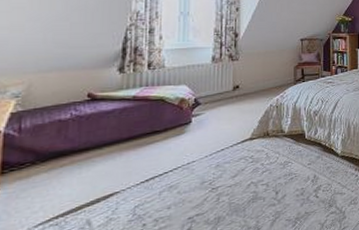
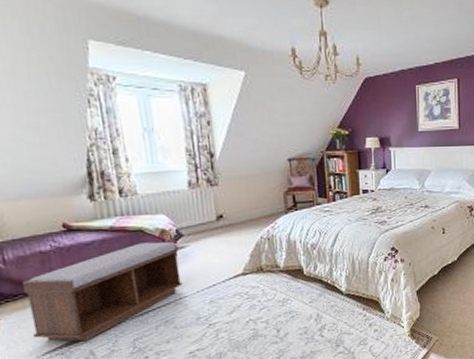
bench: none [30,110,194,211] -> present [21,242,183,342]

